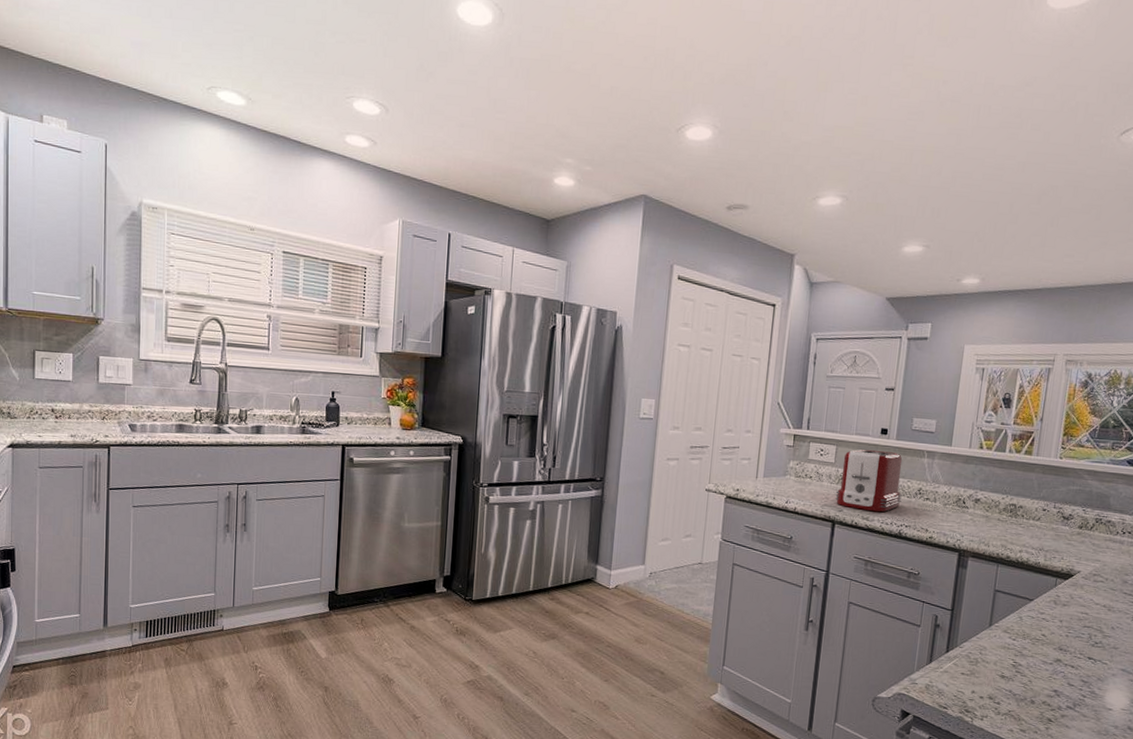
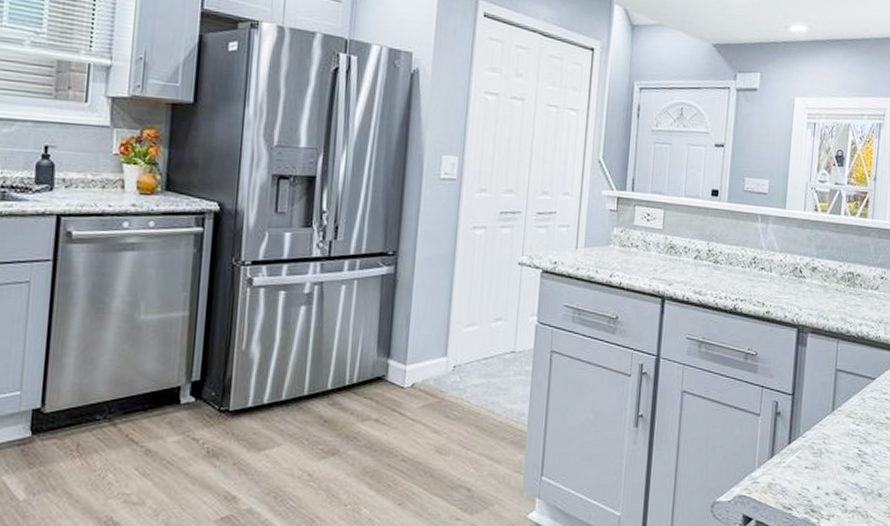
toaster: present [835,449,903,513] -> none [664,213,736,285]

